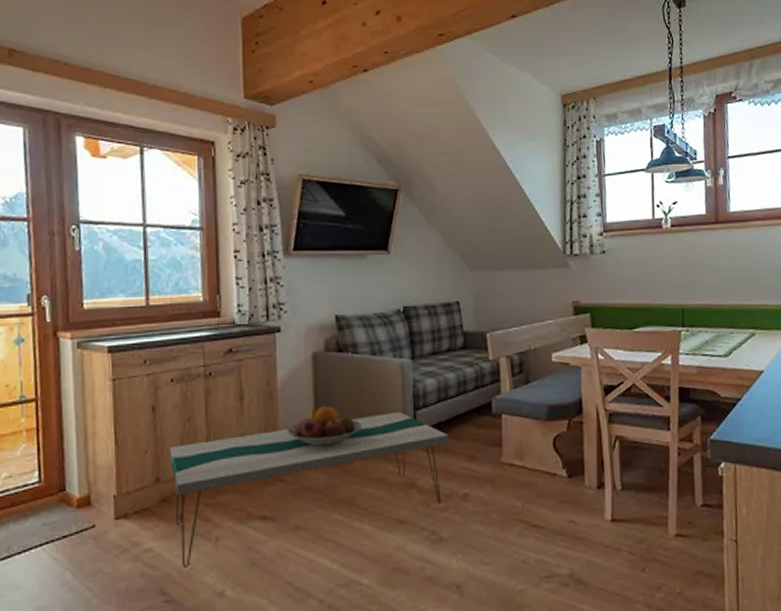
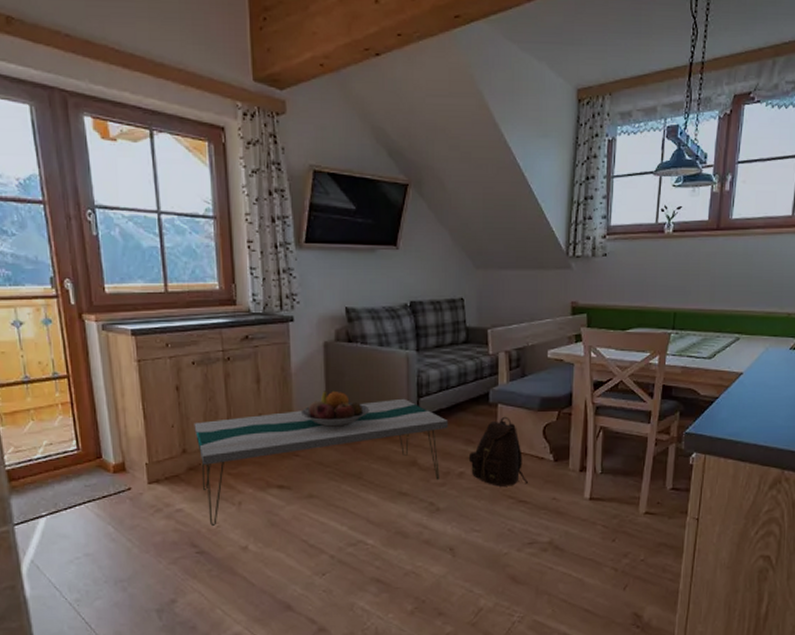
backpack: none [472,428,540,509] -> present [468,416,528,487]

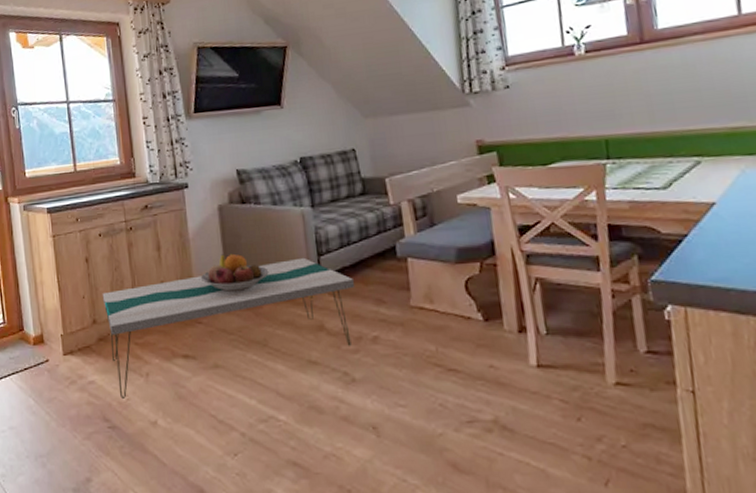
backpack: present [468,416,528,487] -> none [381,271,456,353]

